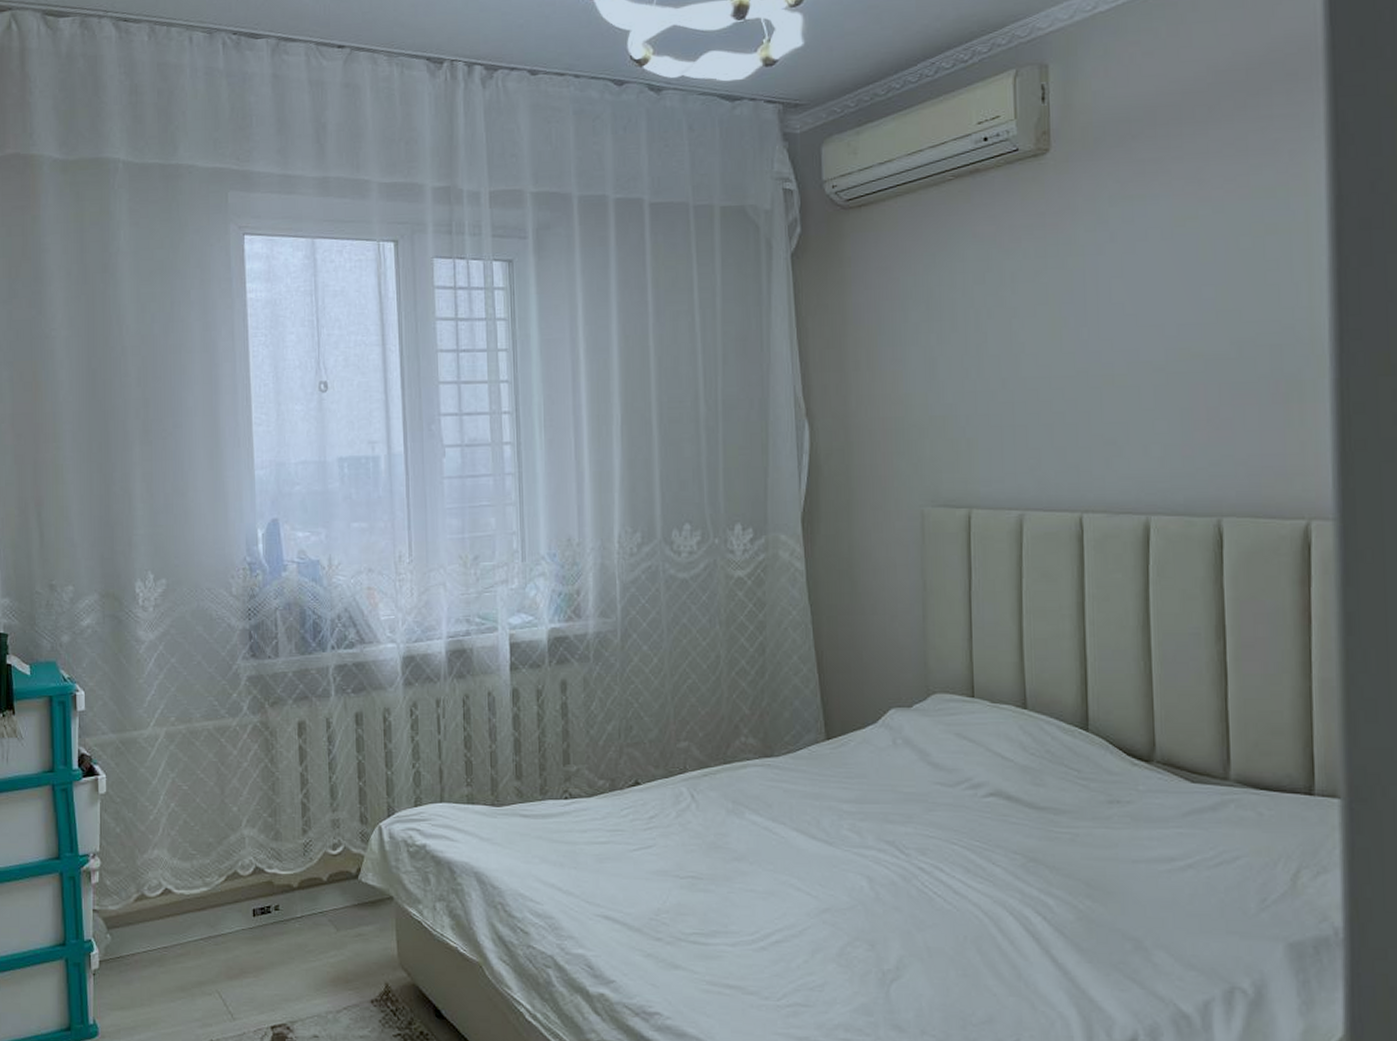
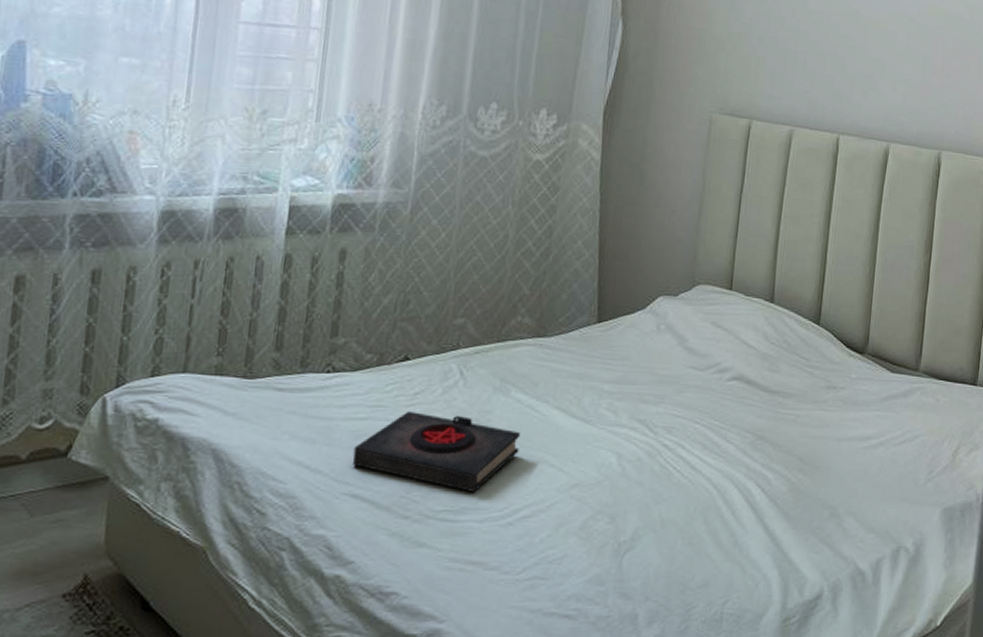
book: none [599,834,762,915] -> present [352,410,521,492]

